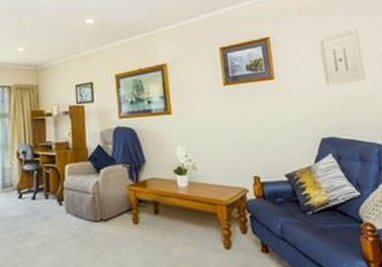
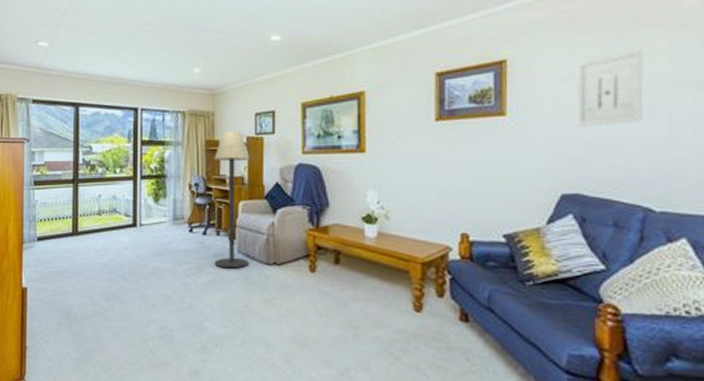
floor lamp: none [40,101,78,230] -> present [214,131,249,269]

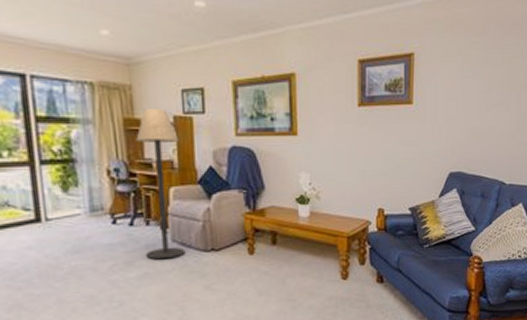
wall art: present [575,48,644,127] -> none [460,53,506,117]

